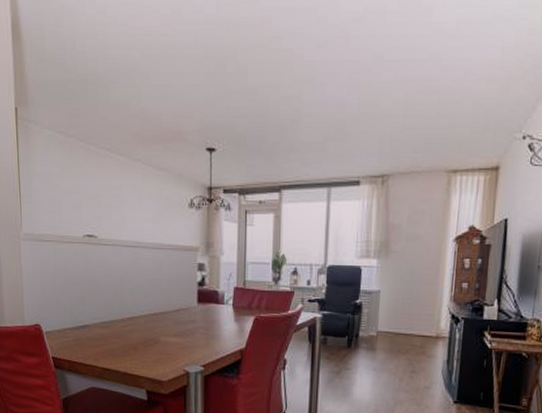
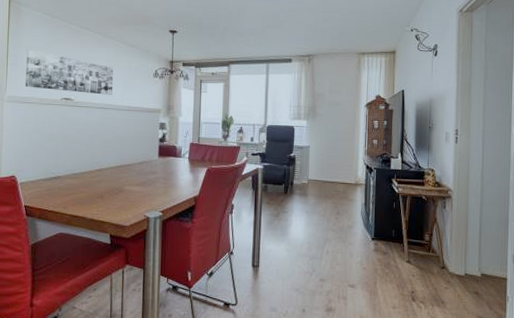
wall art: none [41,178,142,231] -> present [25,50,114,95]

